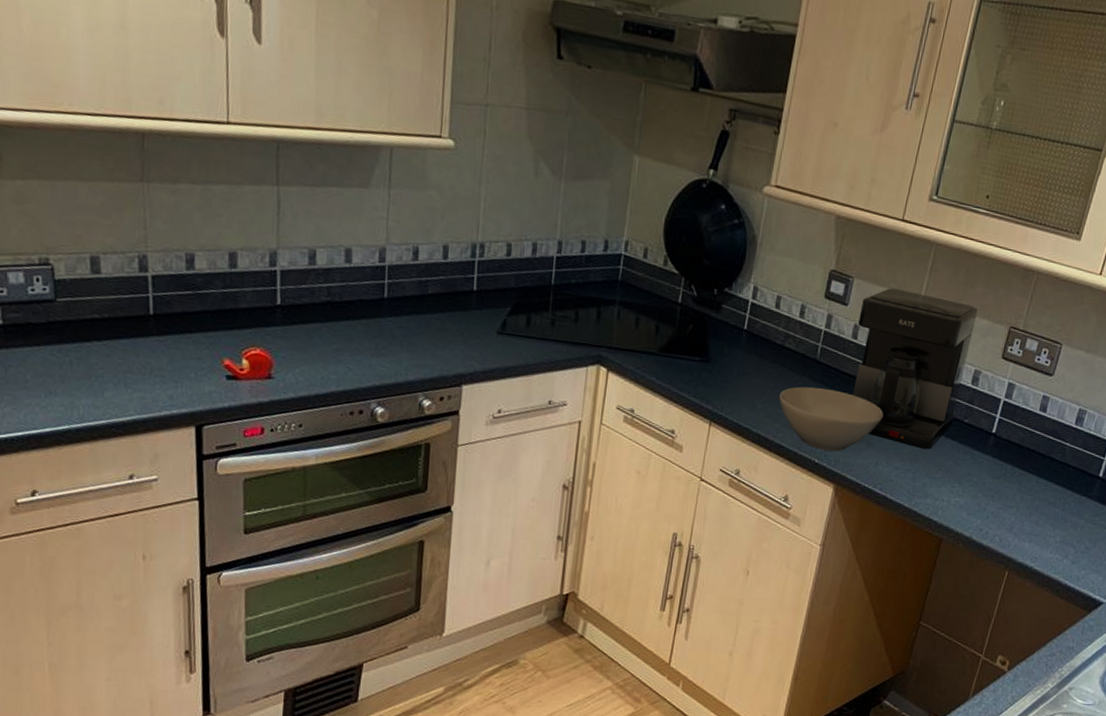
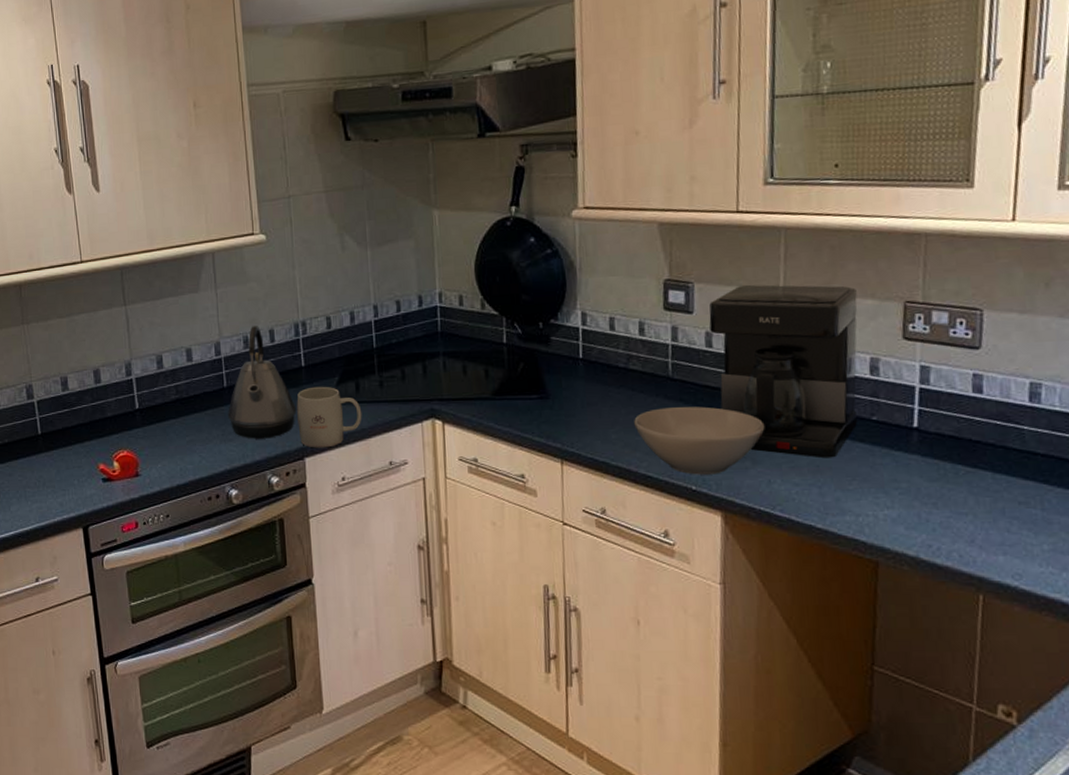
kettle: none [384,236,461,360] -> present [228,325,297,439]
mug: none [459,313,529,378] -> present [296,386,362,448]

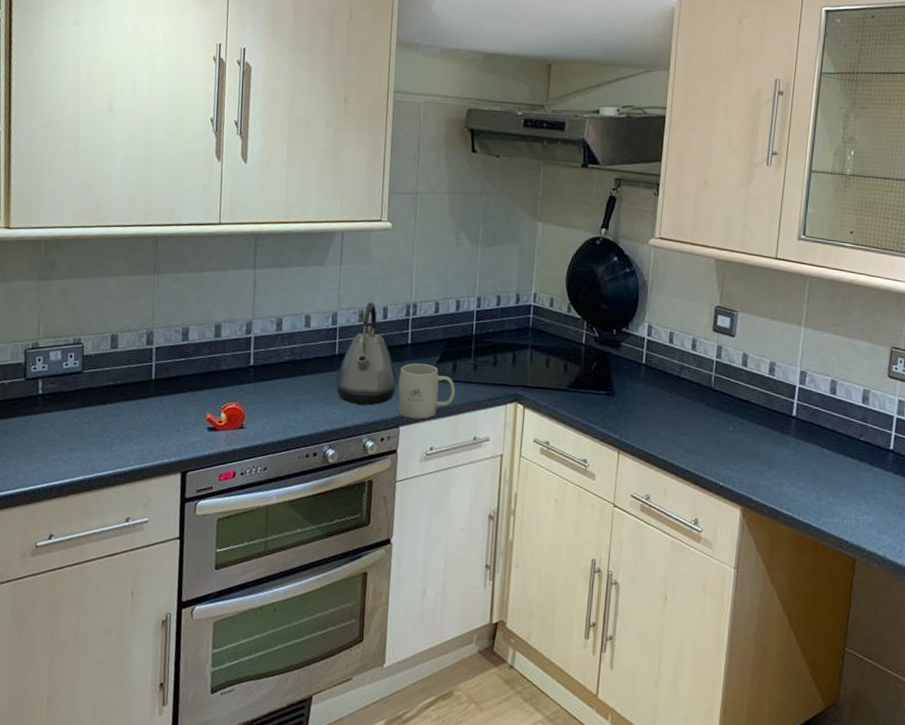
bowl: present [634,406,765,475] -> none [680,413,781,474]
coffee maker: present [709,284,858,459] -> none [747,319,858,469]

